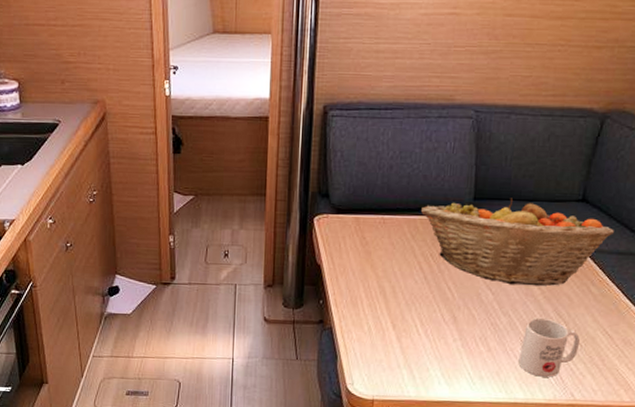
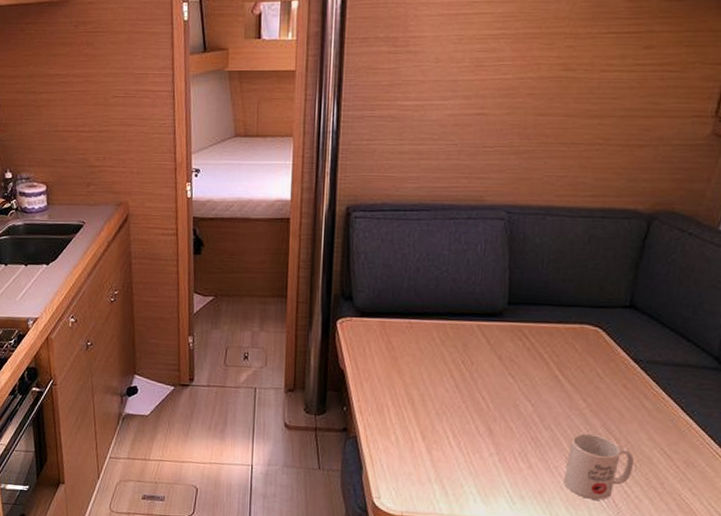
fruit basket: present [421,198,614,286] -> none [451,303,668,399]

